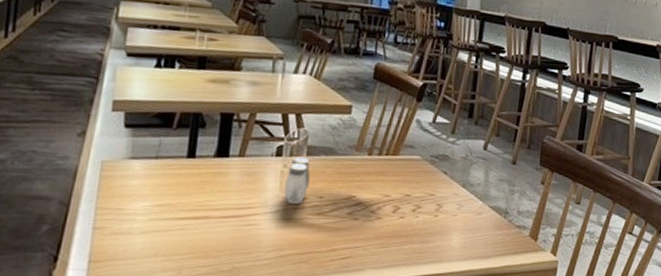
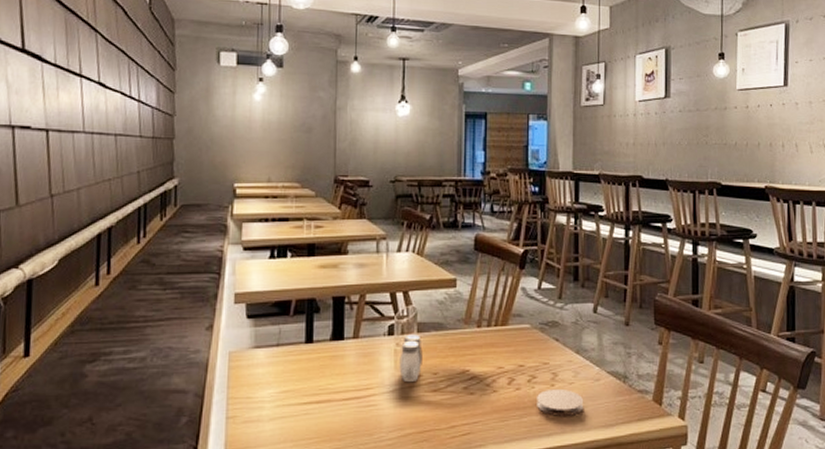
coaster: none [419,219,465,246] -> present [537,388,584,416]

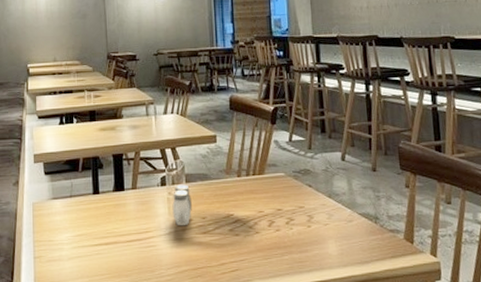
coaster: present [537,388,584,416] -> none [295,229,340,254]

